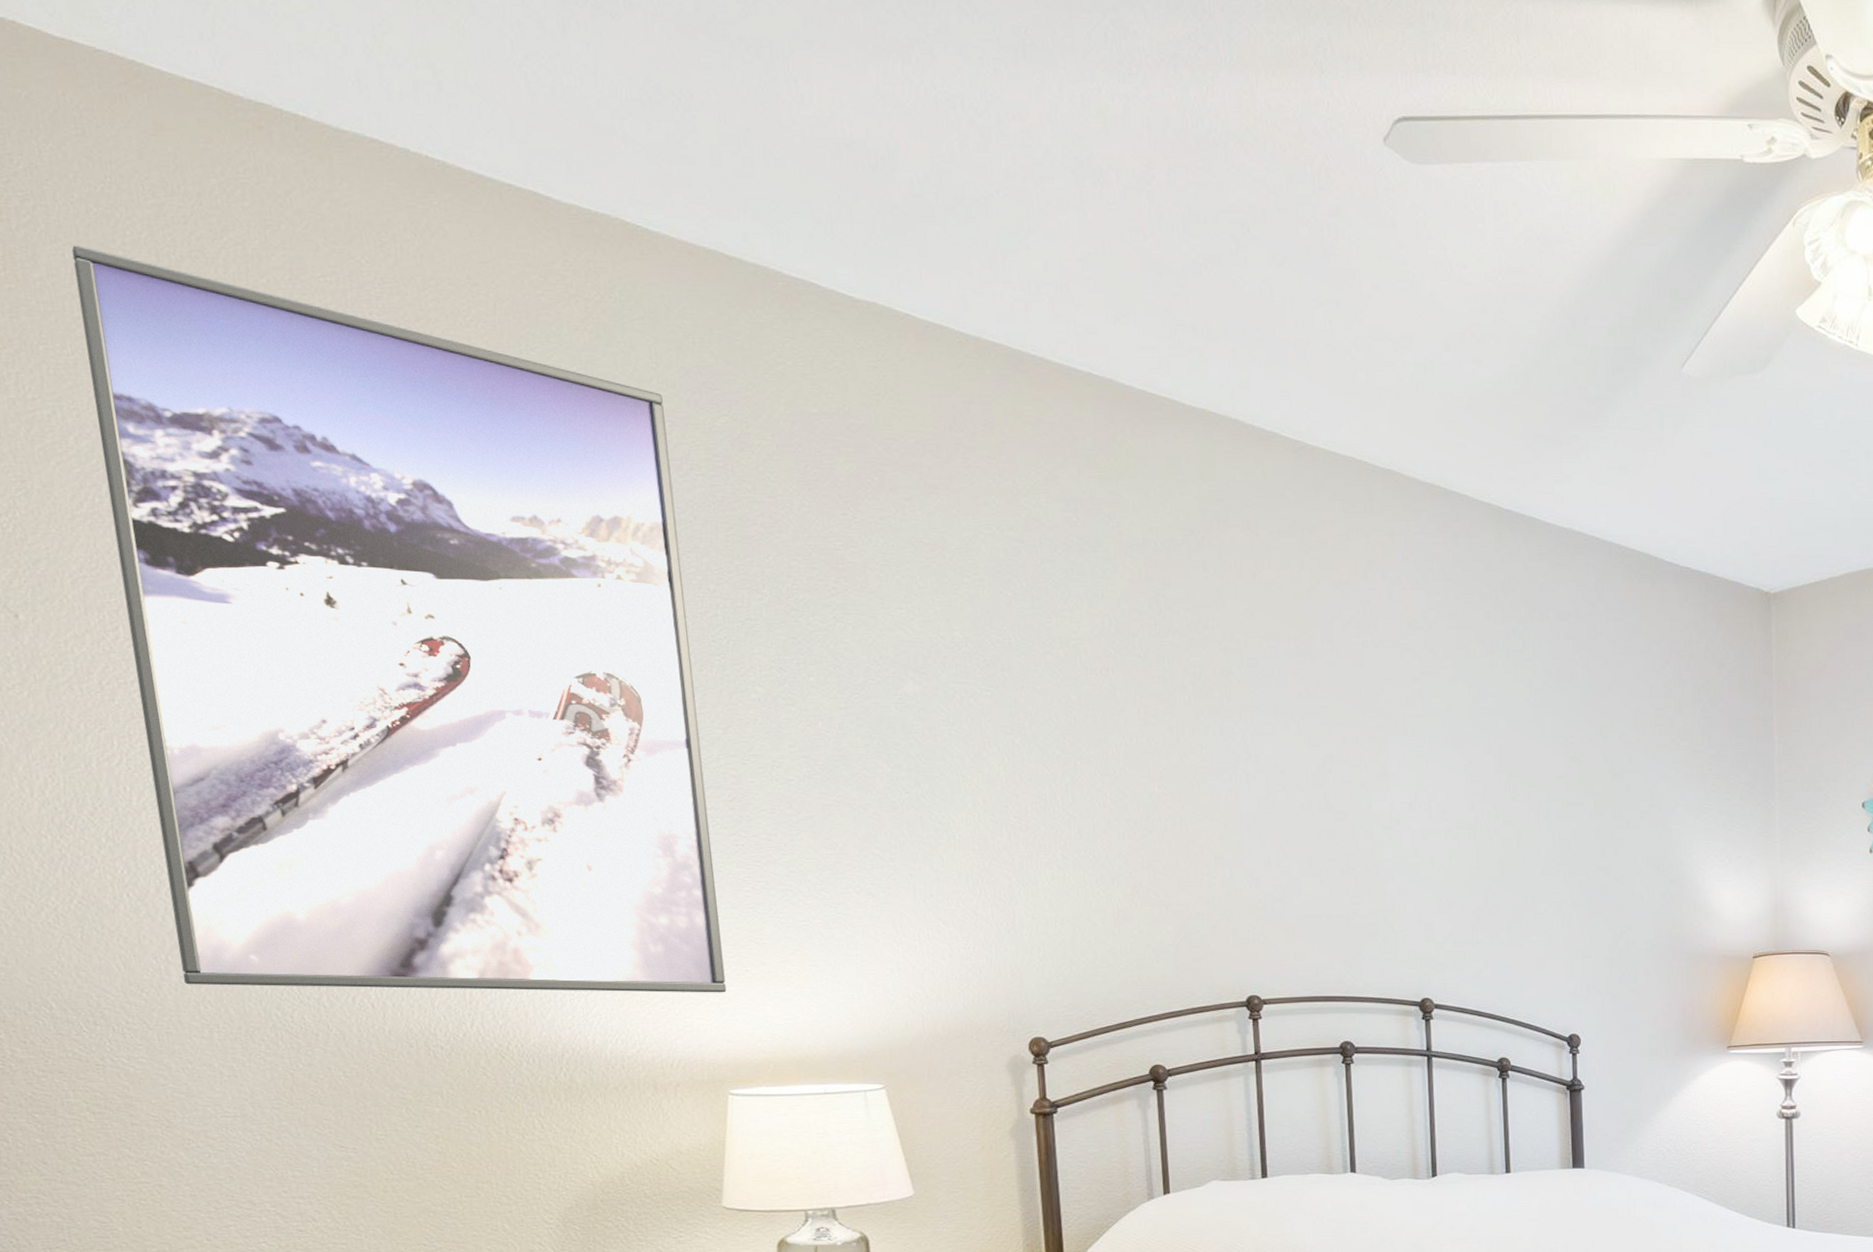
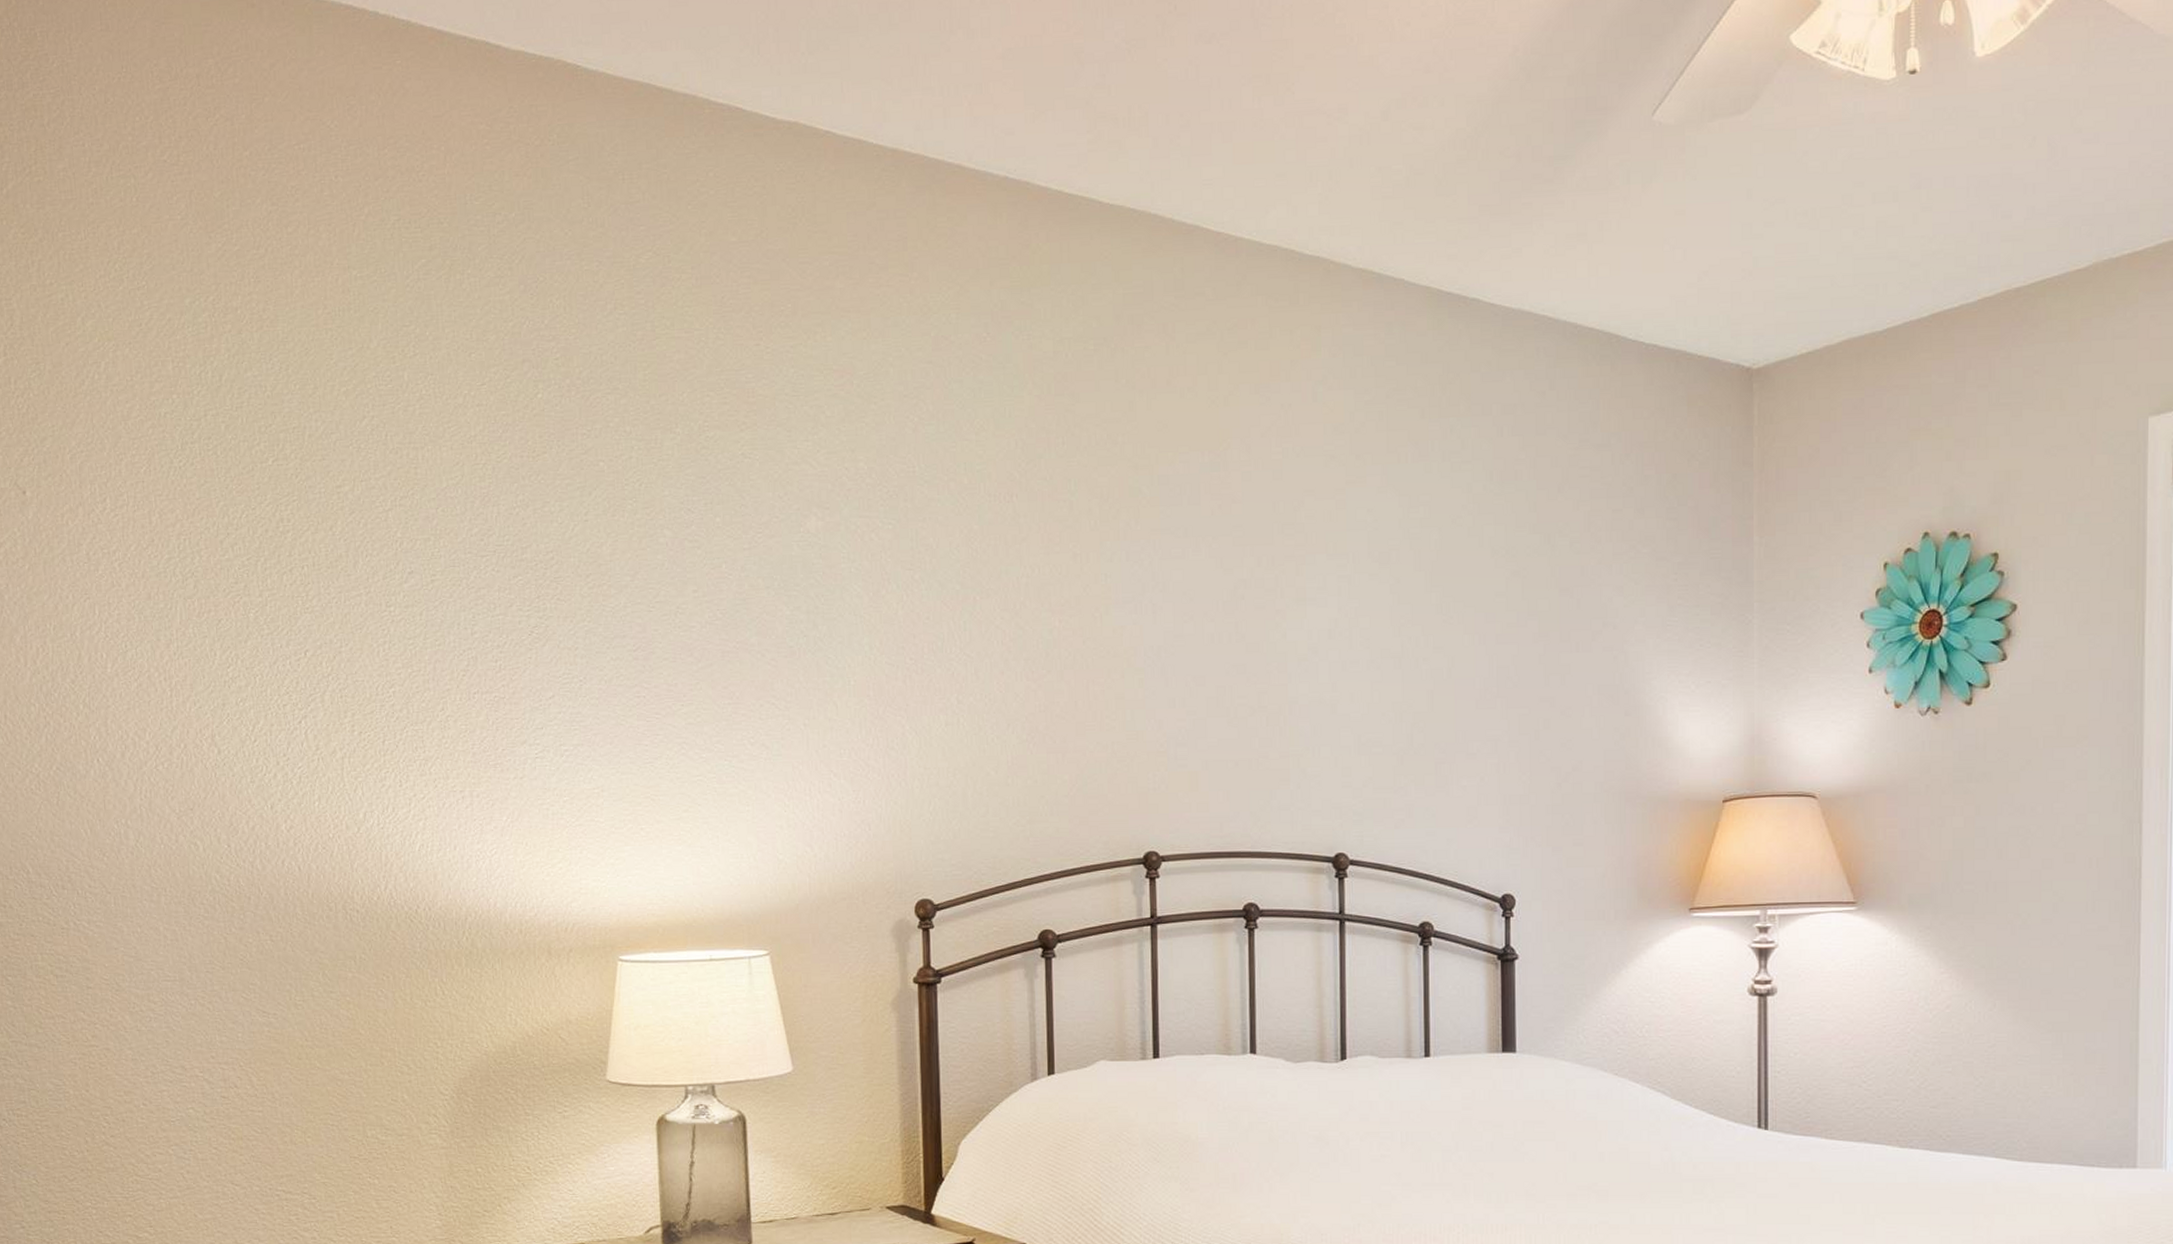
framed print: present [71,245,727,993] -> none [90,134,621,853]

